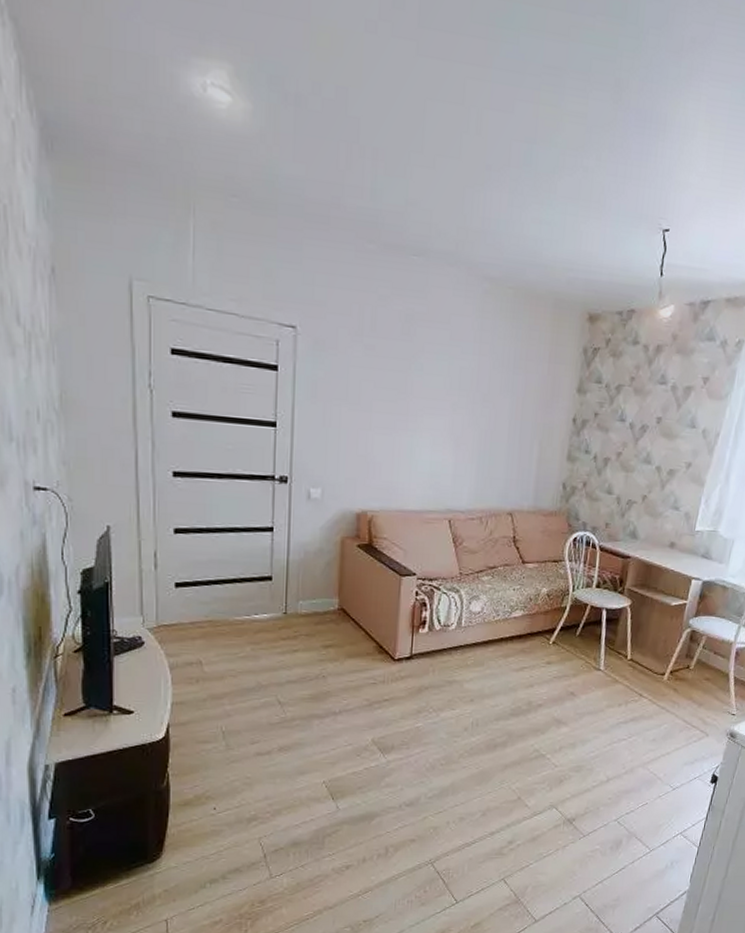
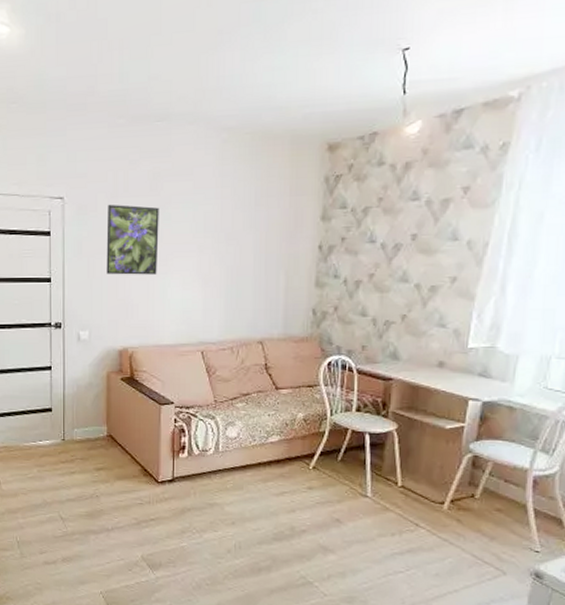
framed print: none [346,342,411,431] -> present [106,204,159,275]

